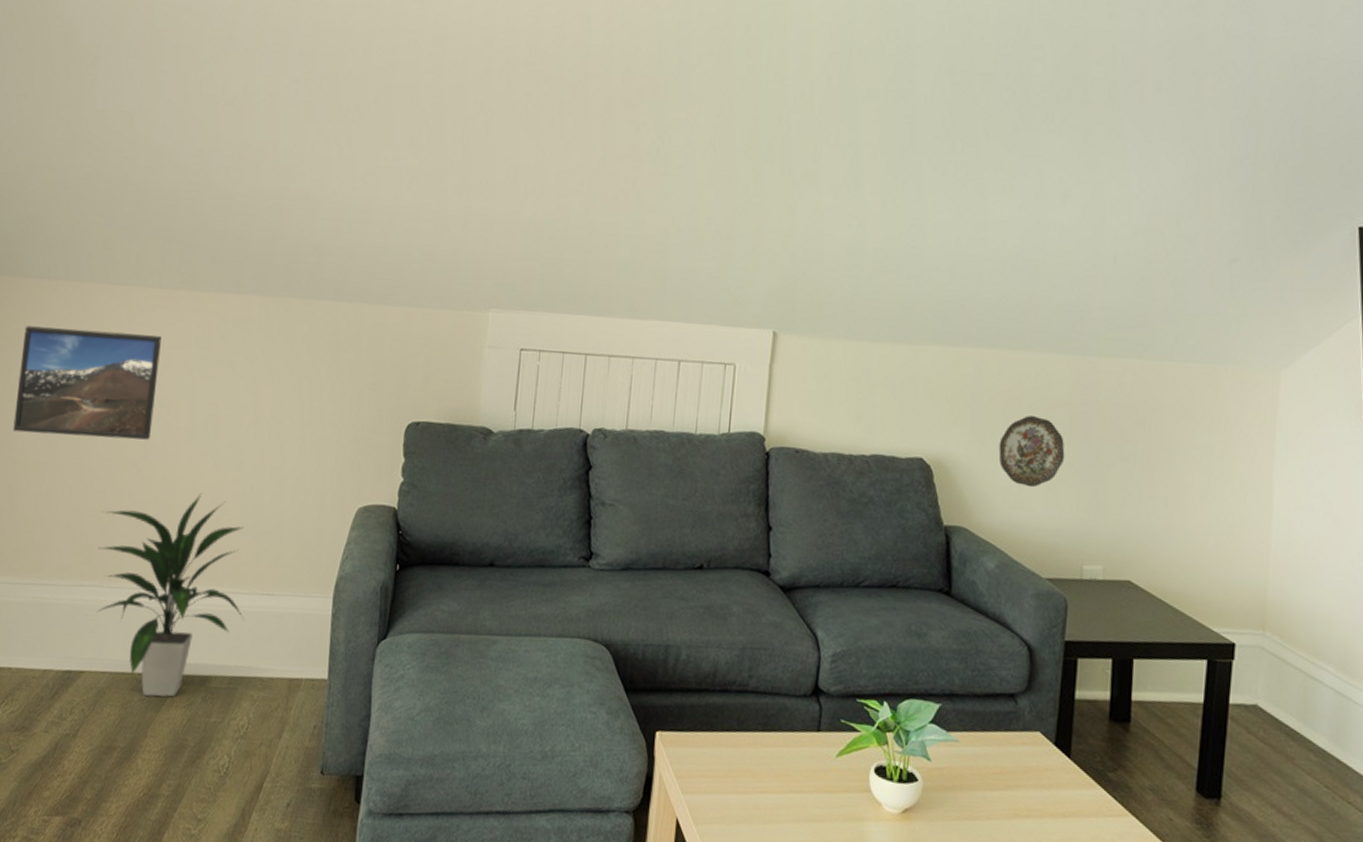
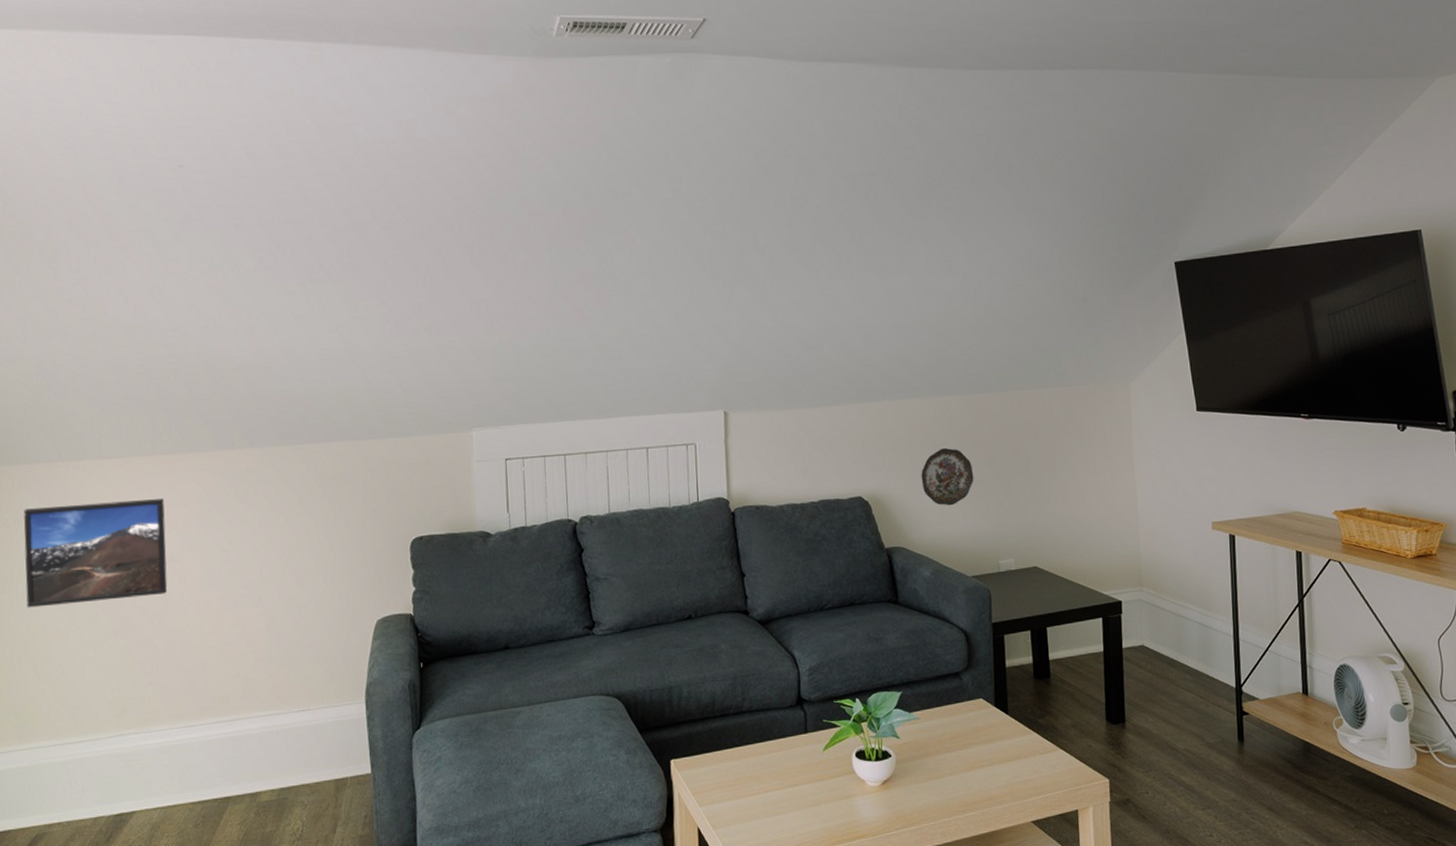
indoor plant: present [98,493,245,698] -> none [130,632,285,821]

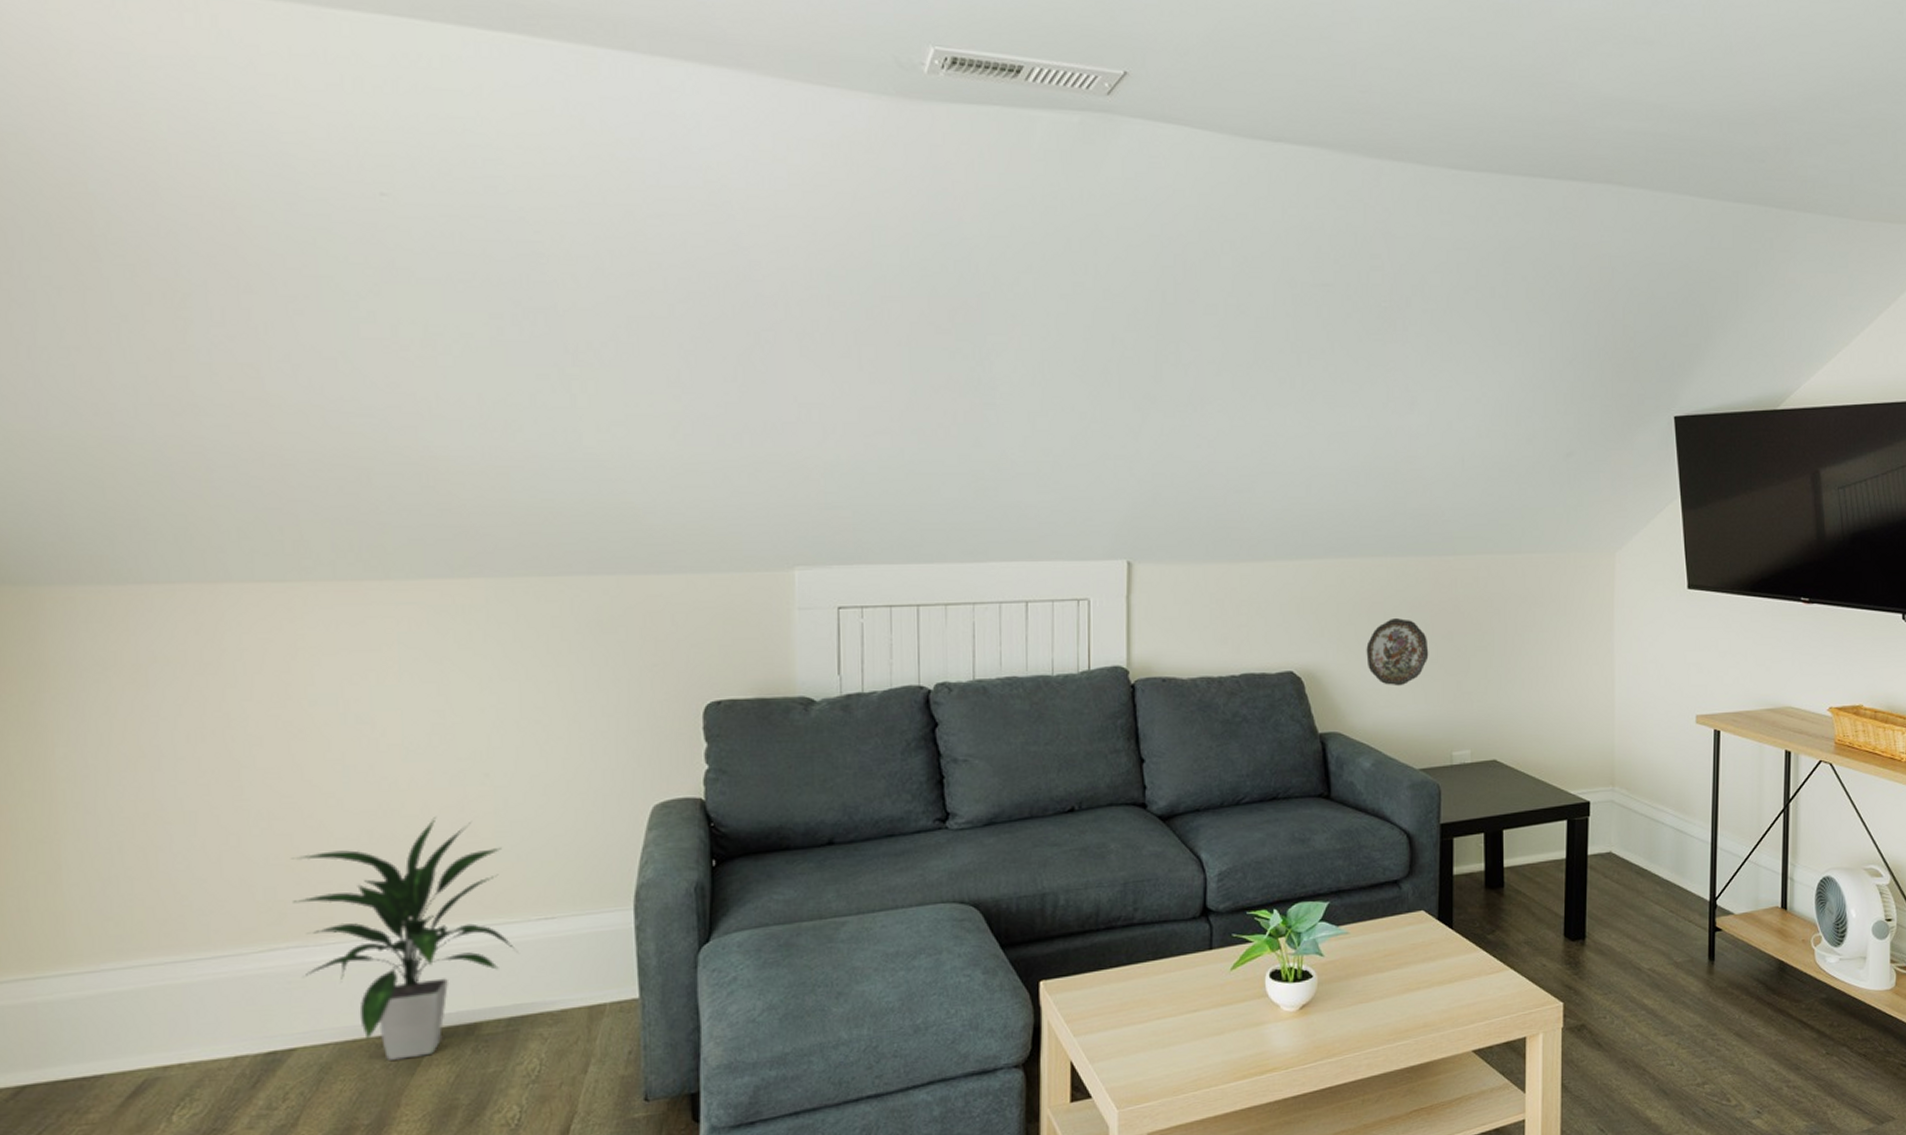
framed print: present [24,499,168,608] -> none [130,639,351,779]
indoor plant: none [130,632,285,821] -> present [292,817,518,1060]

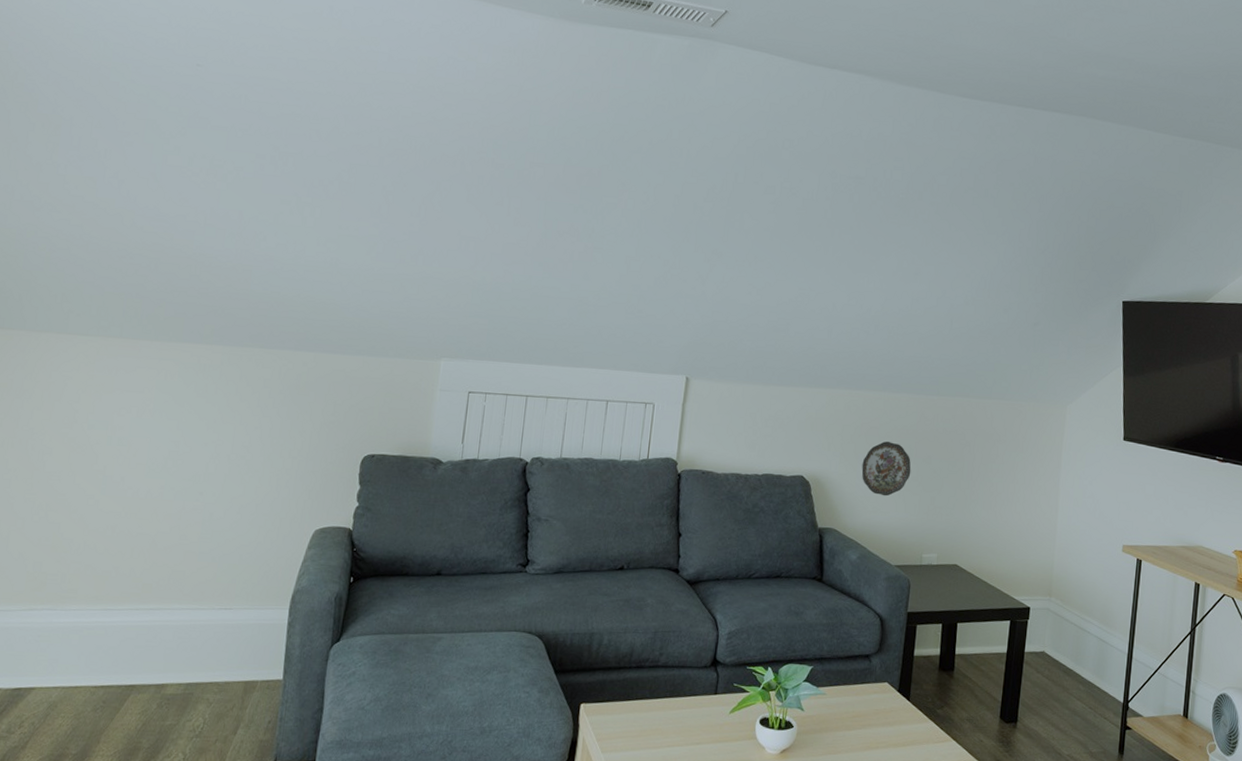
indoor plant: present [292,817,518,1060] -> none [51,521,203,706]

